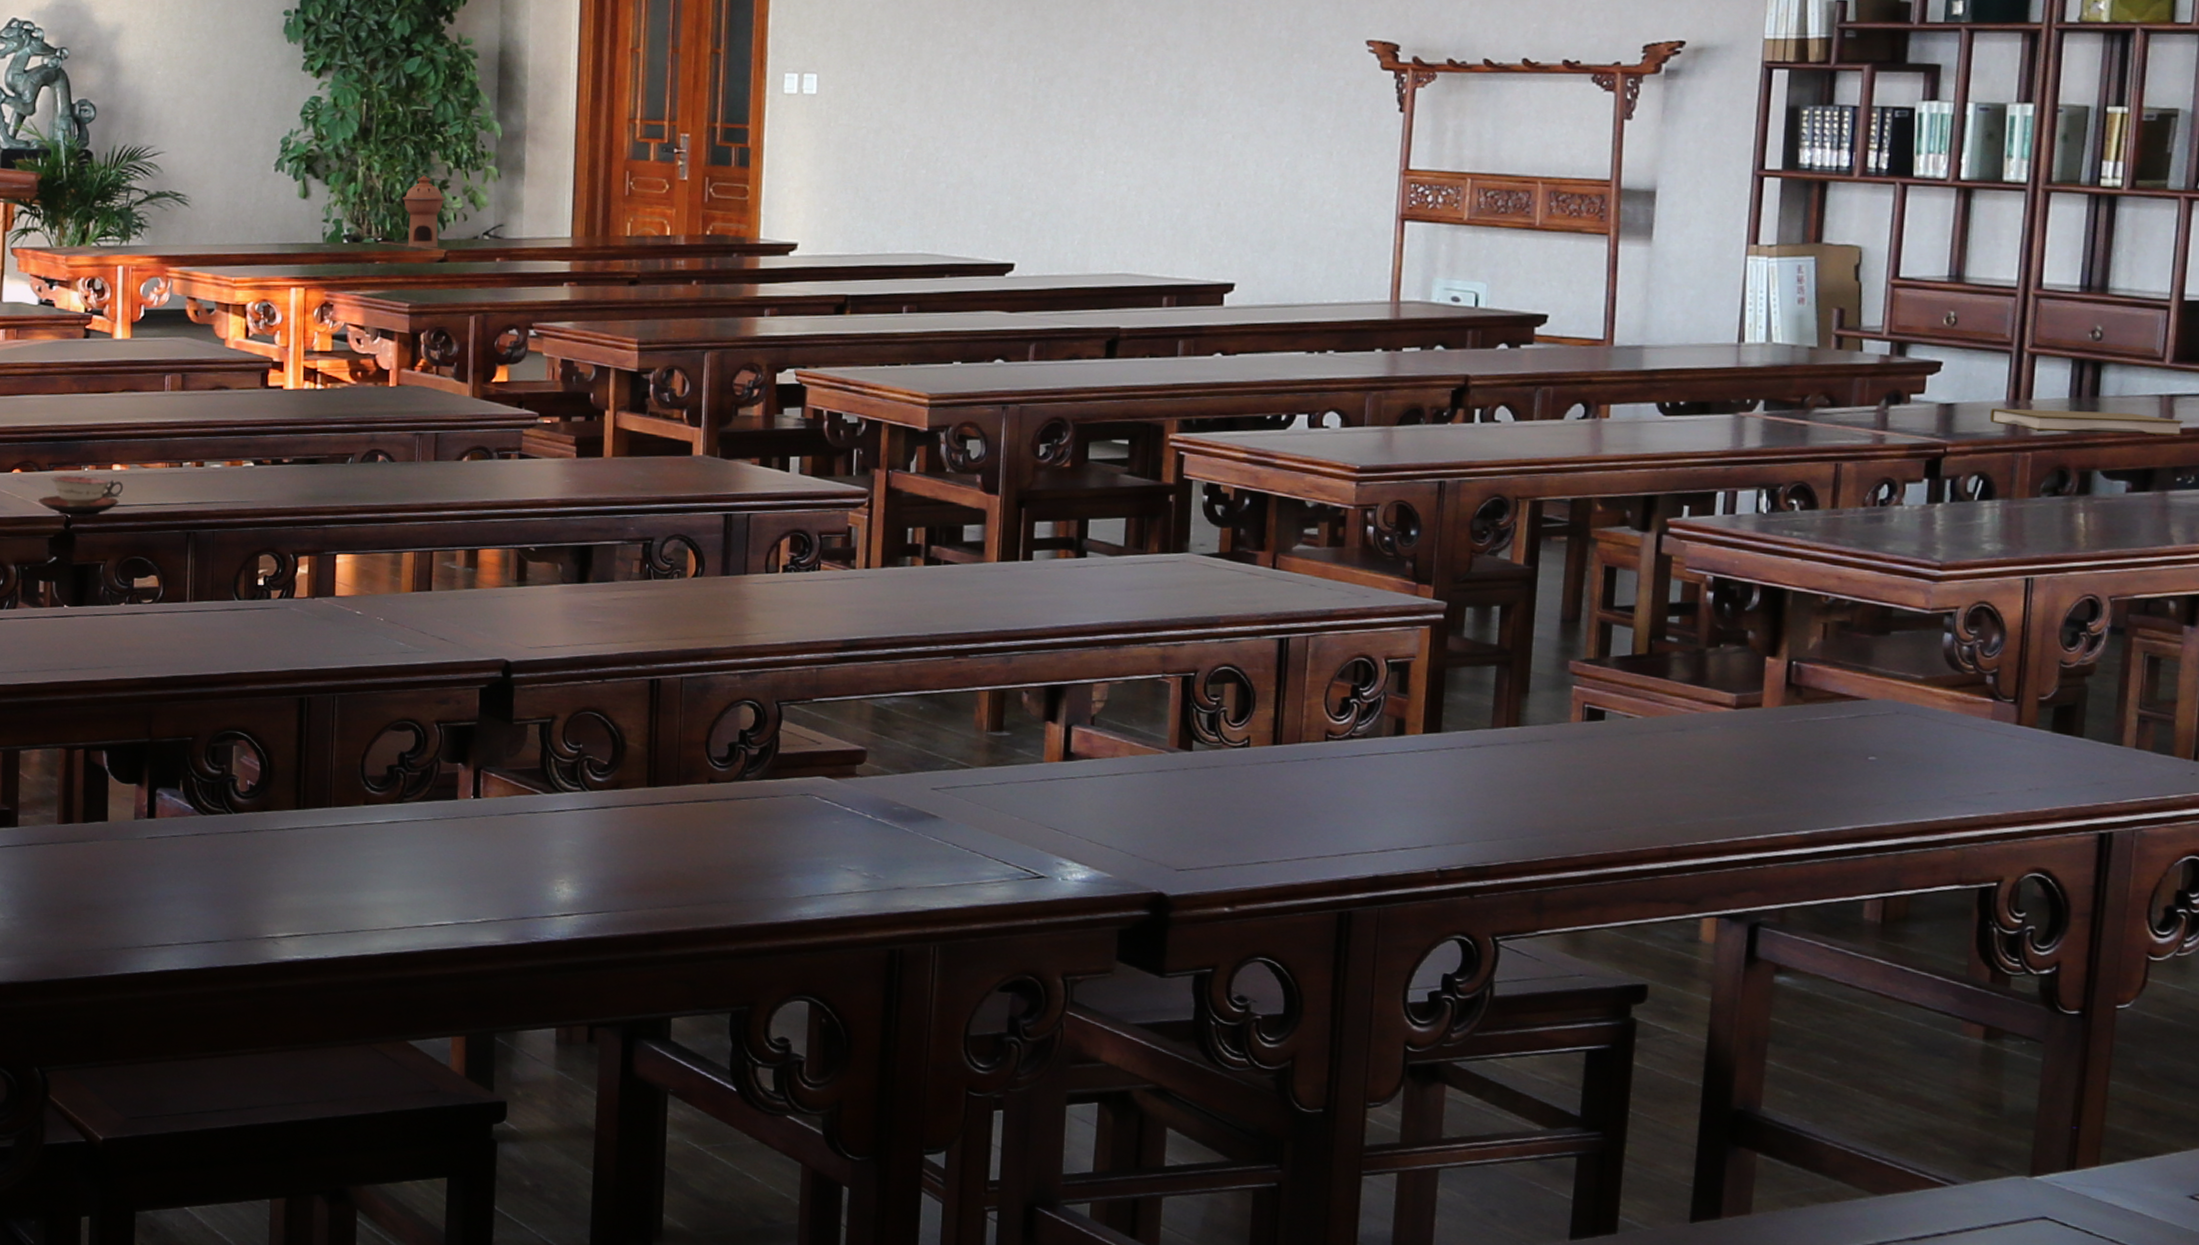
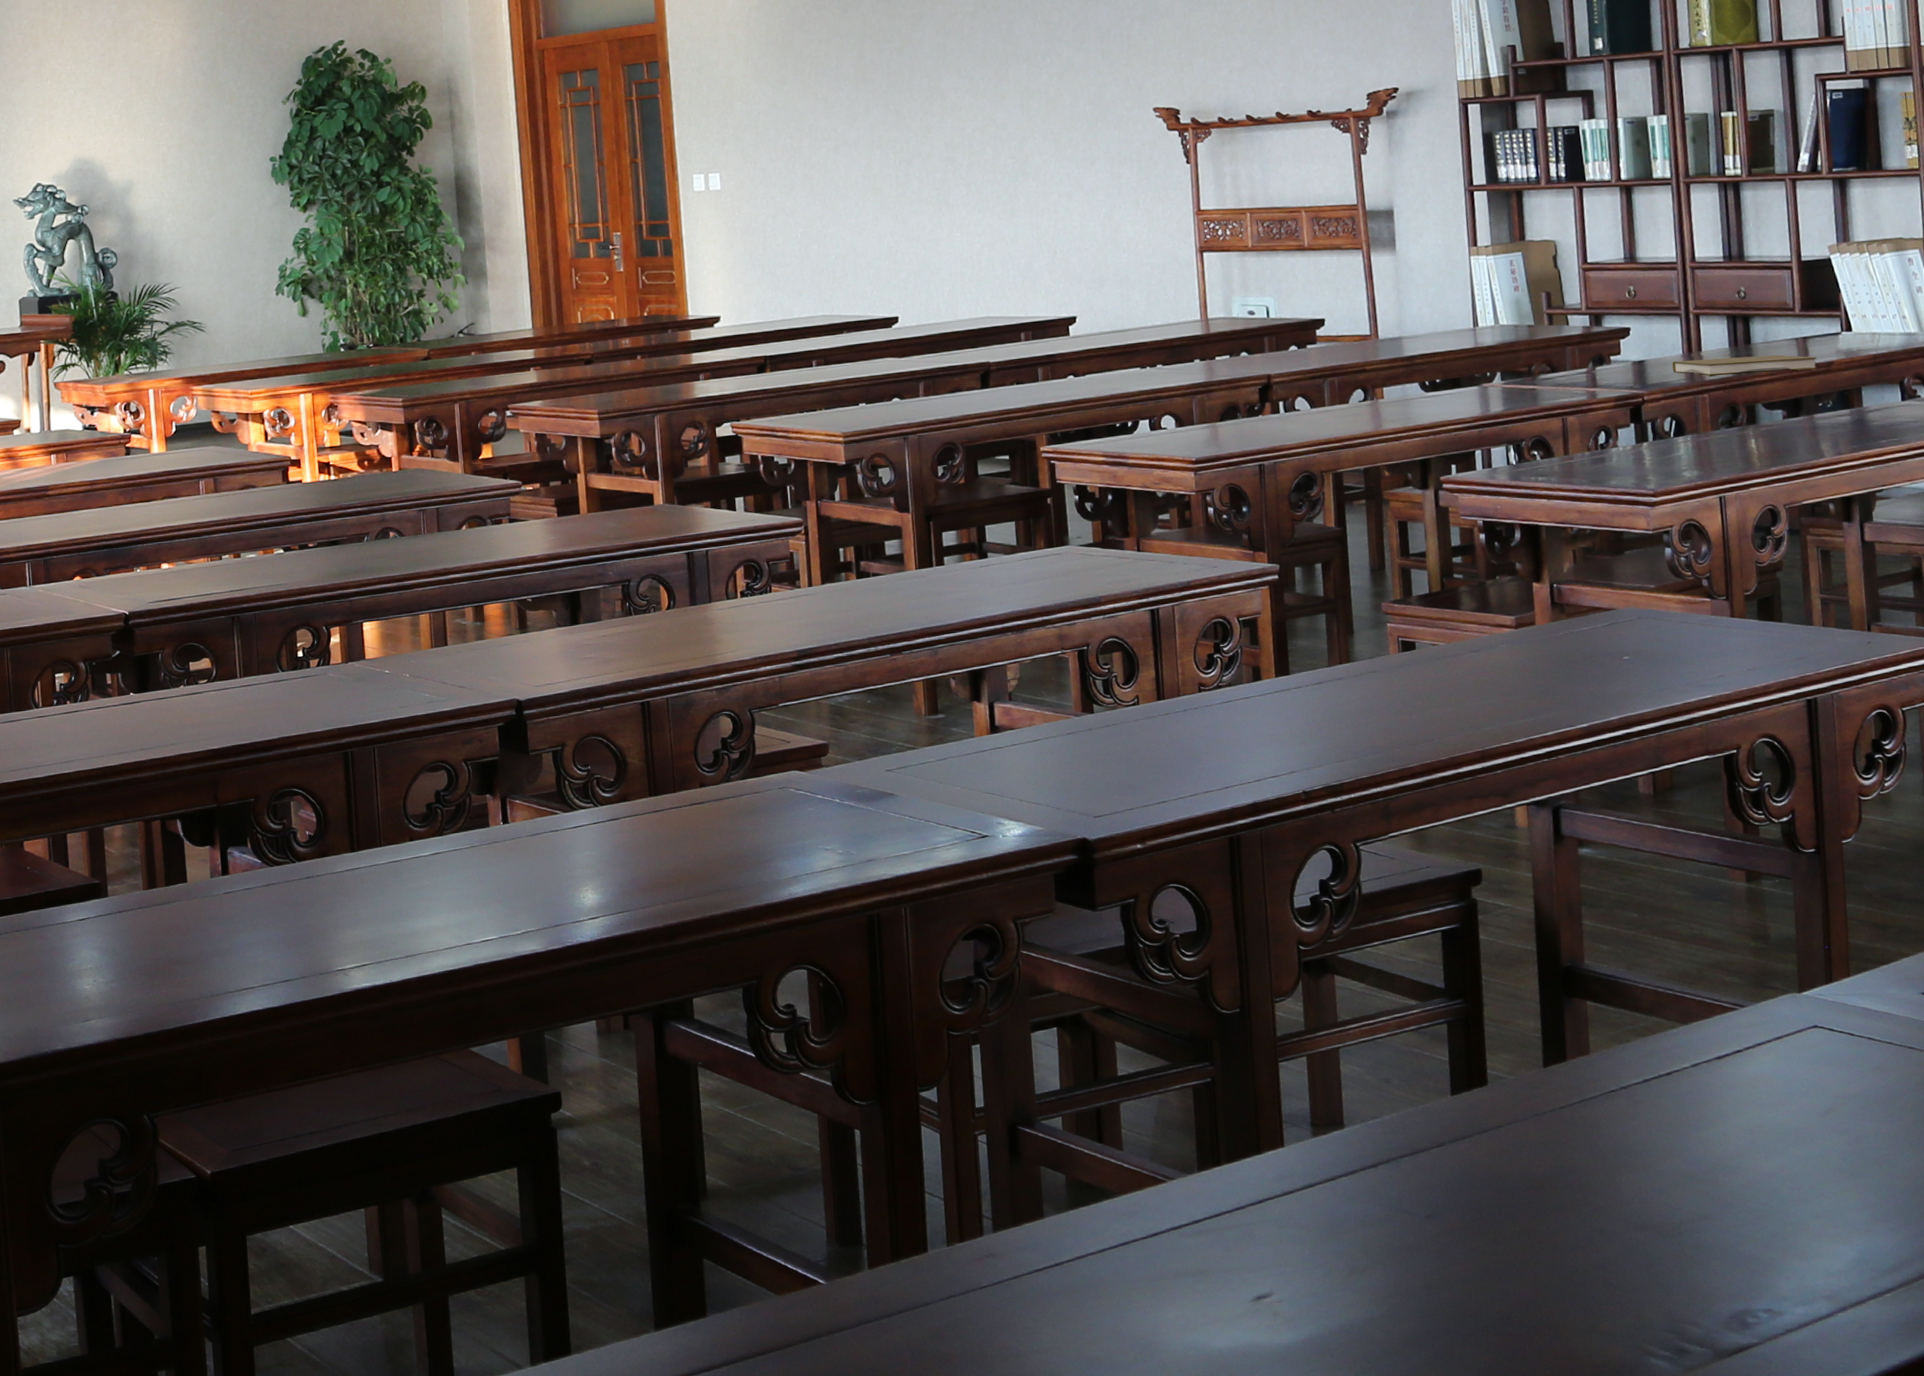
teacup: present [38,476,124,518] -> none [99,576,173,614]
incense burner: present [402,175,445,249] -> none [387,287,423,350]

